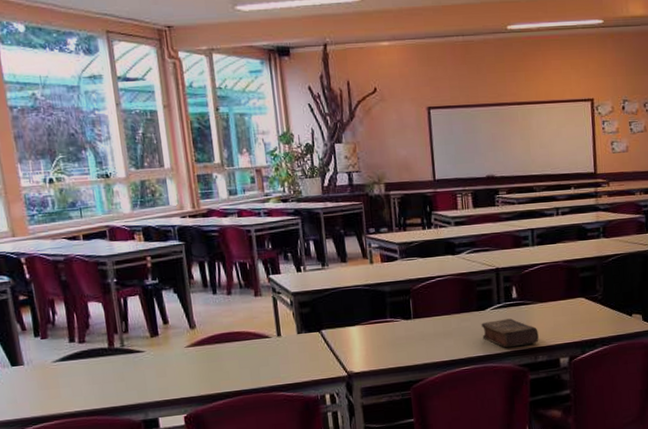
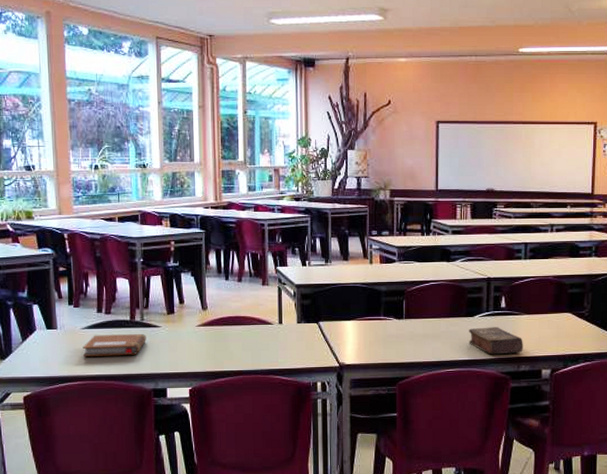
notebook: none [56,361,130,393] -> present [83,334,146,356]

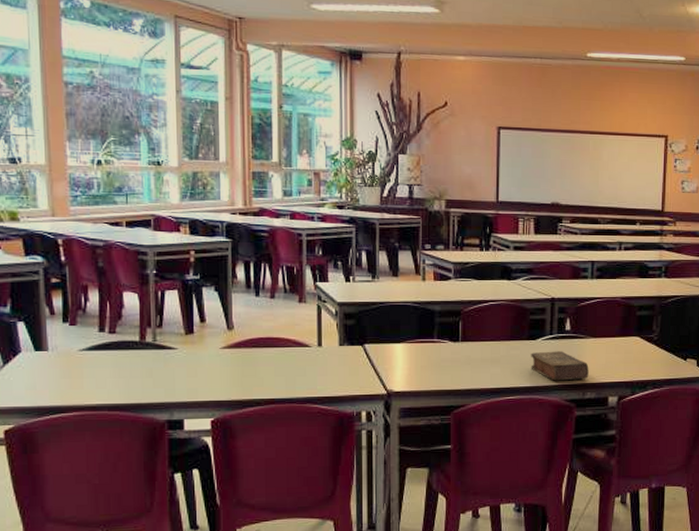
notebook: present [83,334,146,356] -> none [80,357,159,383]

